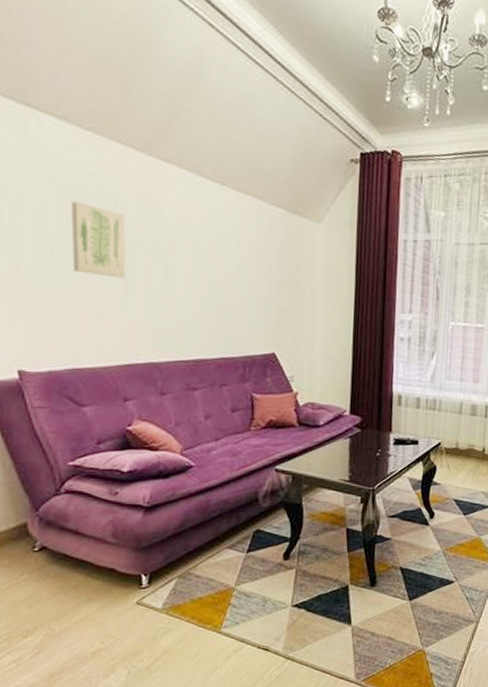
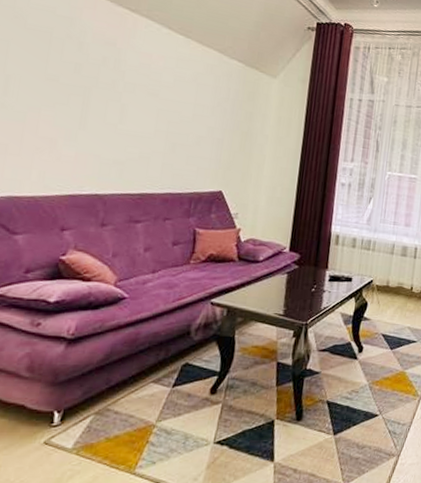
wall art: present [72,201,126,278] -> none [26,39,88,113]

